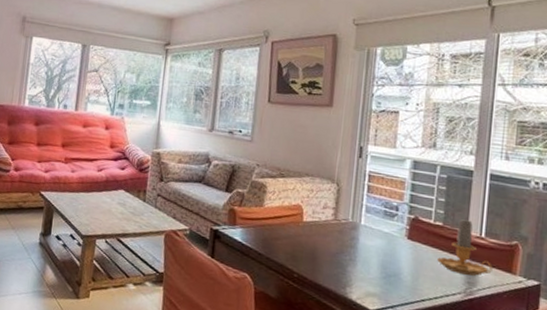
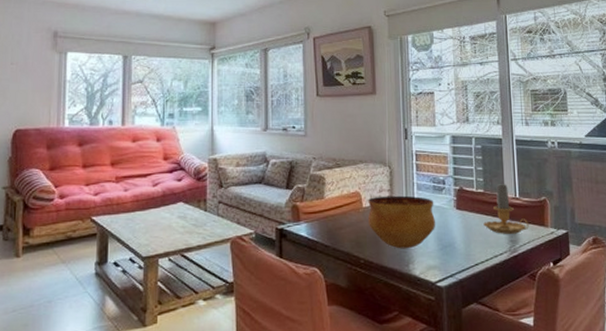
bowl: none [306,212,383,272] -> present [367,195,435,249]

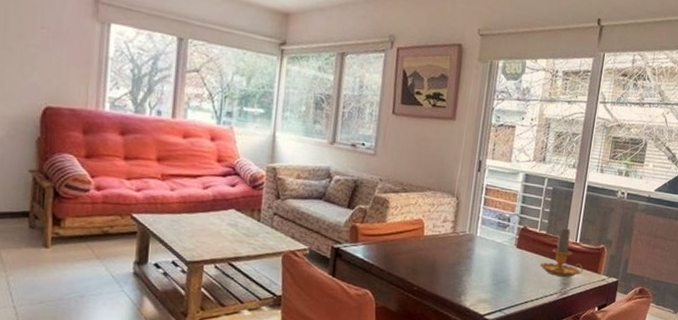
bowl: present [367,195,435,249] -> none [427,226,496,281]

